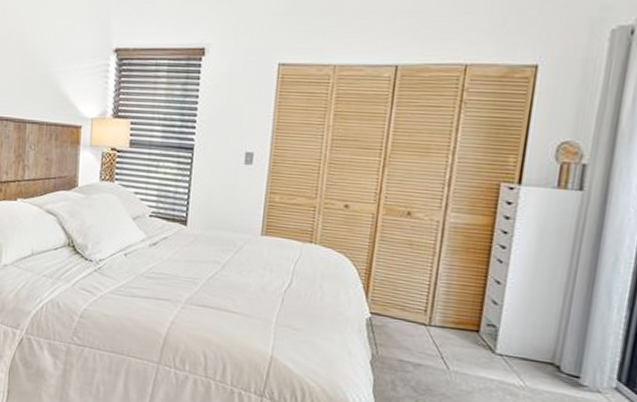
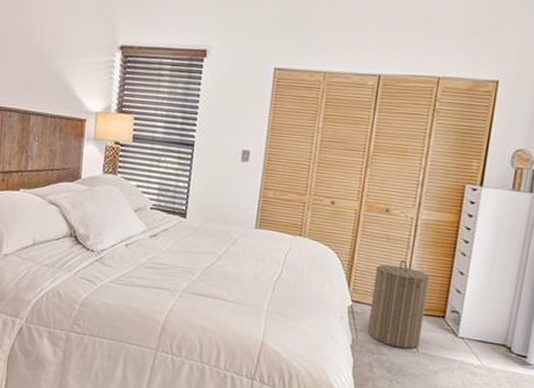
laundry hamper: none [389,267,461,366] -> present [367,259,430,349]

